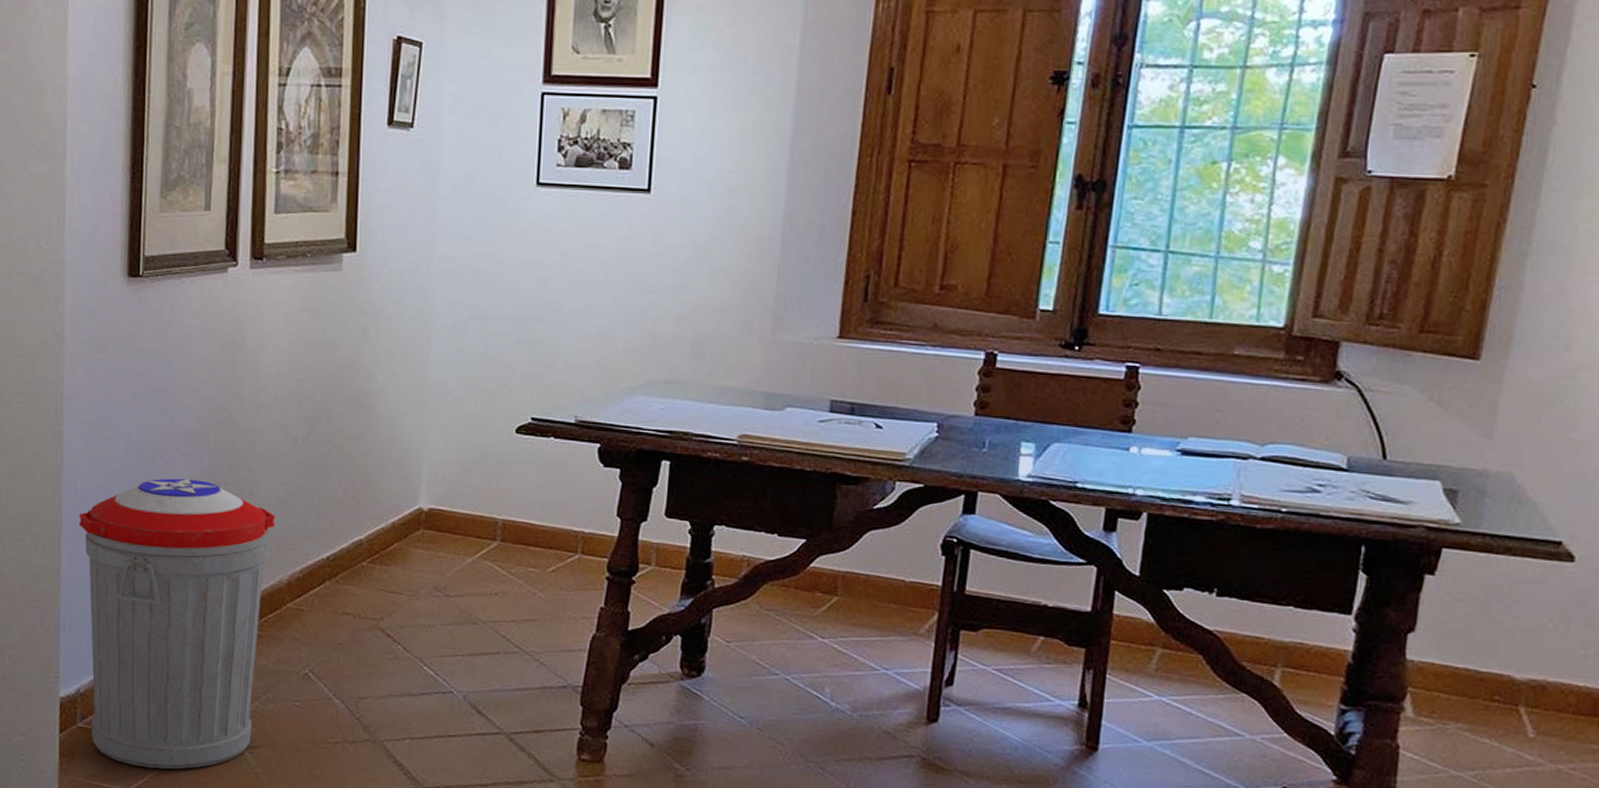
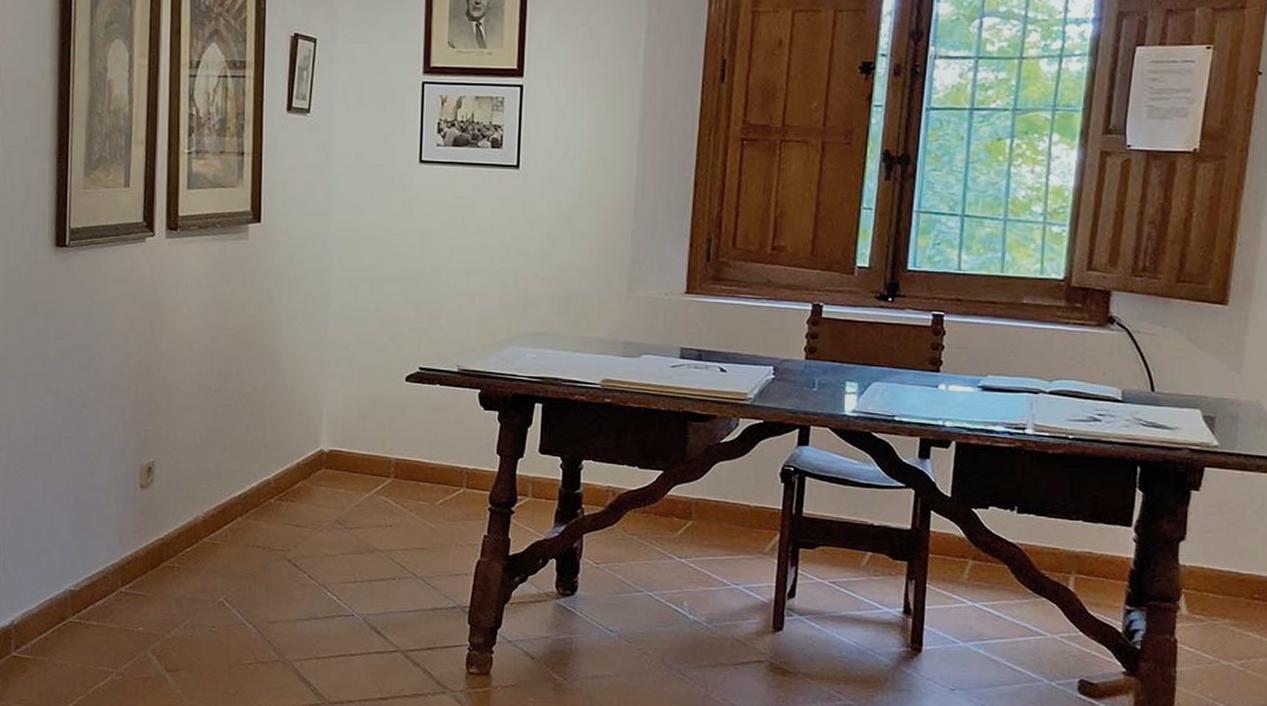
trash can: present [78,478,276,769] -> none [12,427,192,693]

